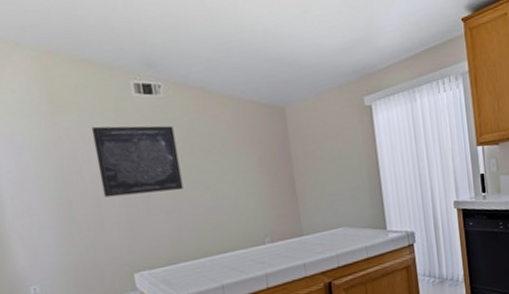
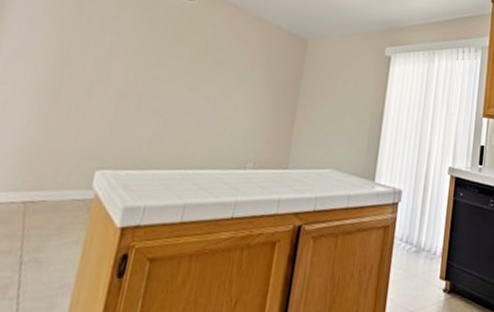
wall art: present [91,125,184,198] -> none [99,15,195,94]

